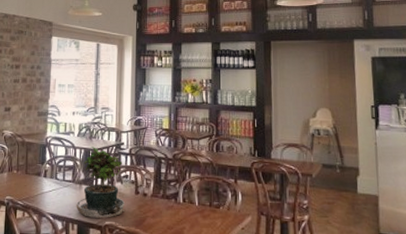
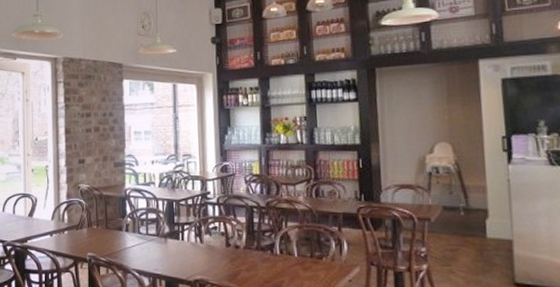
potted plant: present [76,147,125,218] -> none [162,197,215,273]

